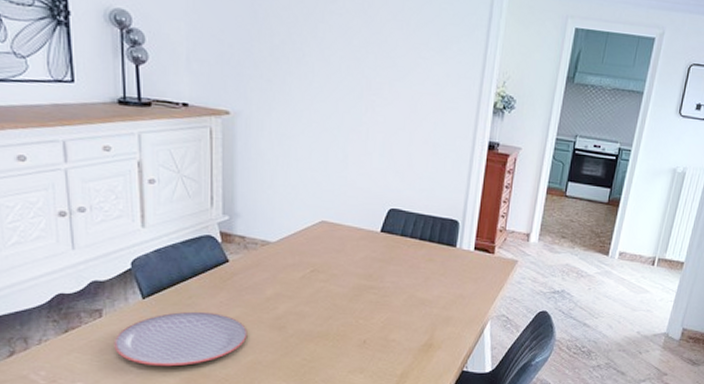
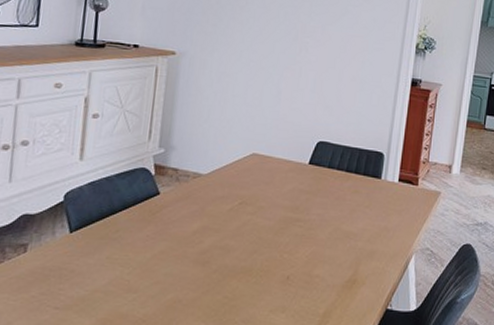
plate: present [114,311,248,367] -> none [33,245,171,306]

